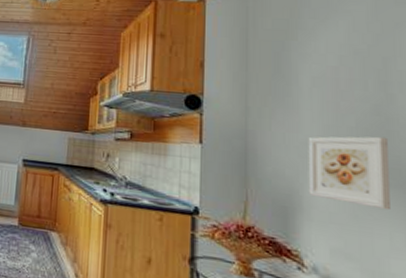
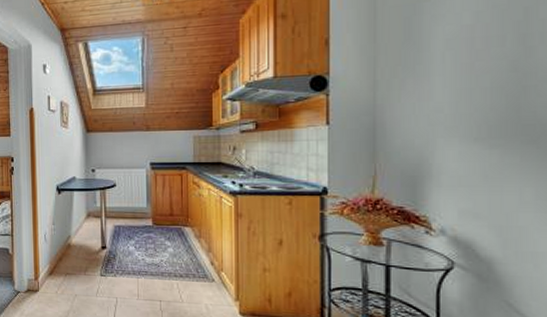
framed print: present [308,136,390,210] -> none [438,93,523,167]

